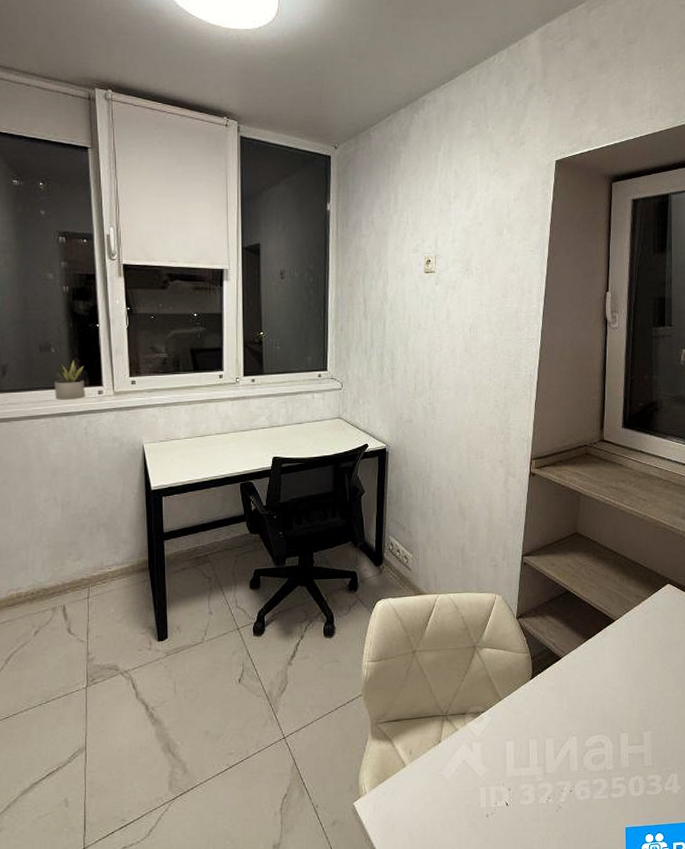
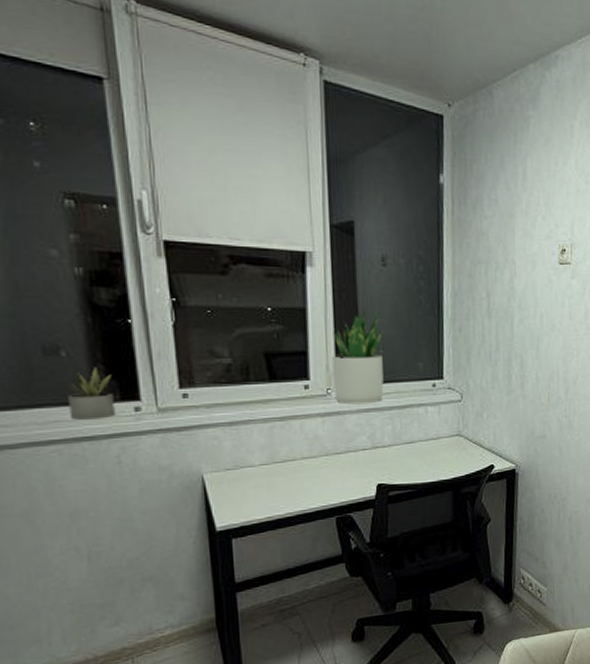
planter: none [240,314,280,391] -> present [331,310,384,405]

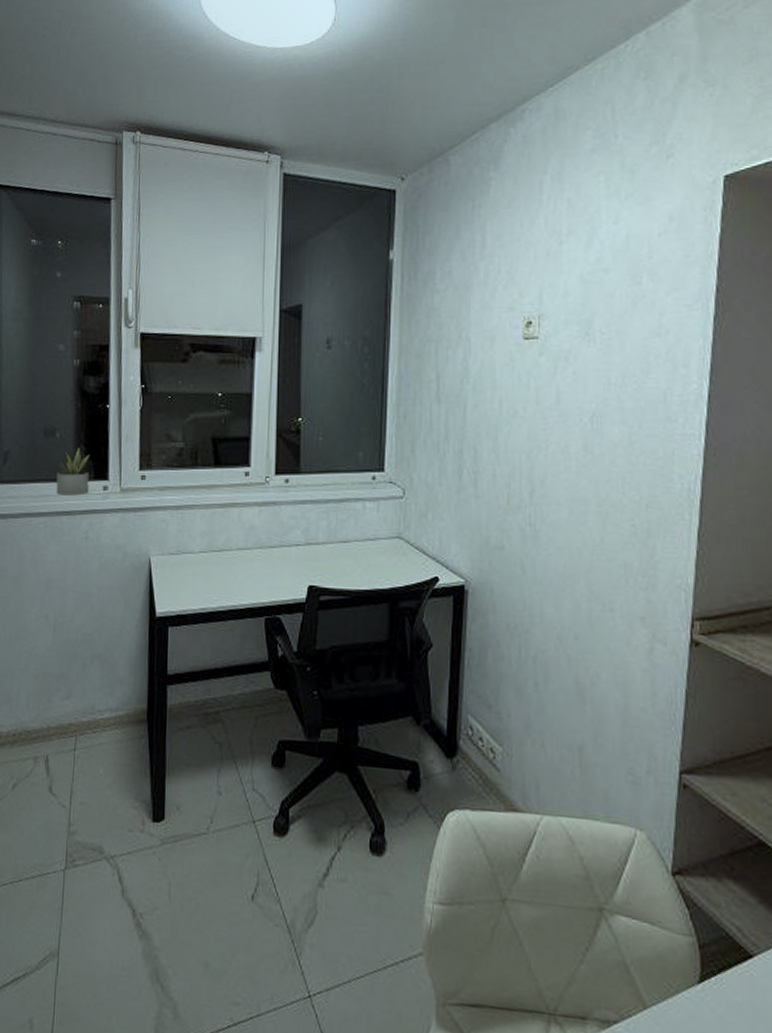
planter: present [331,310,384,405] -> none [271,395,324,495]

